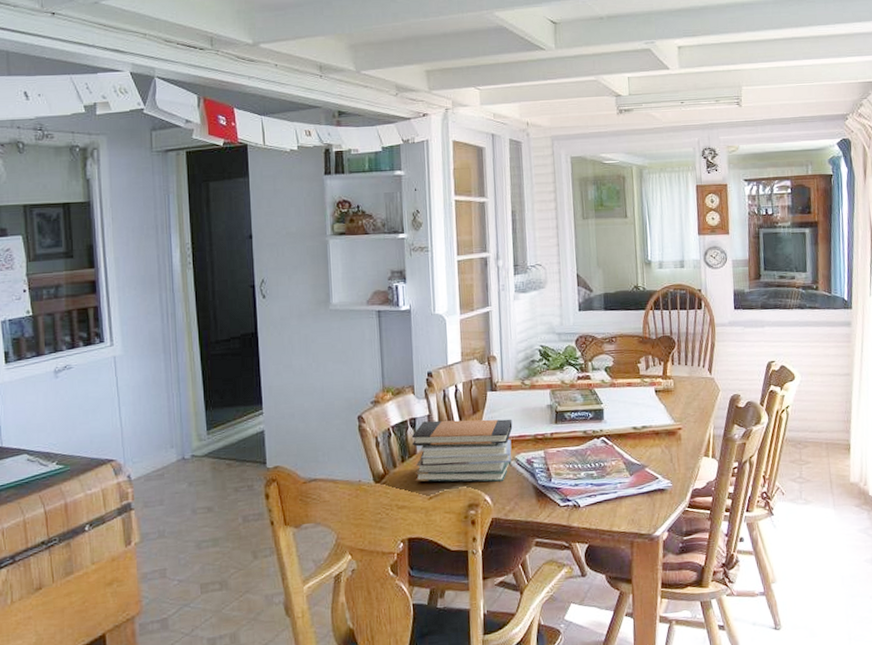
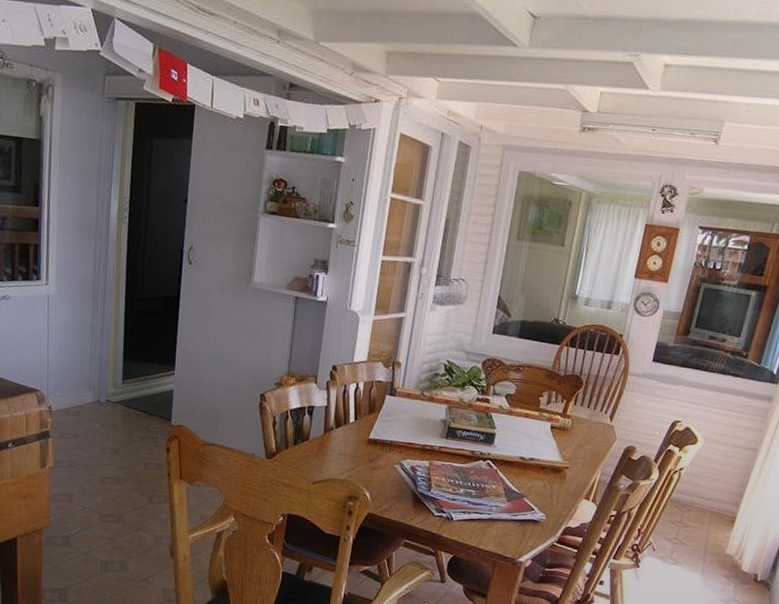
book stack: present [411,419,513,482] -> none [303,411,405,481]

